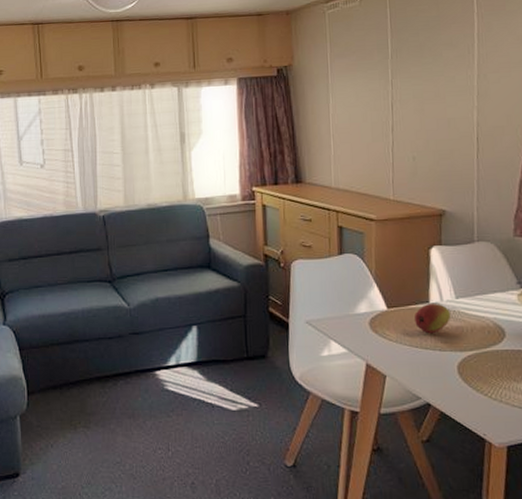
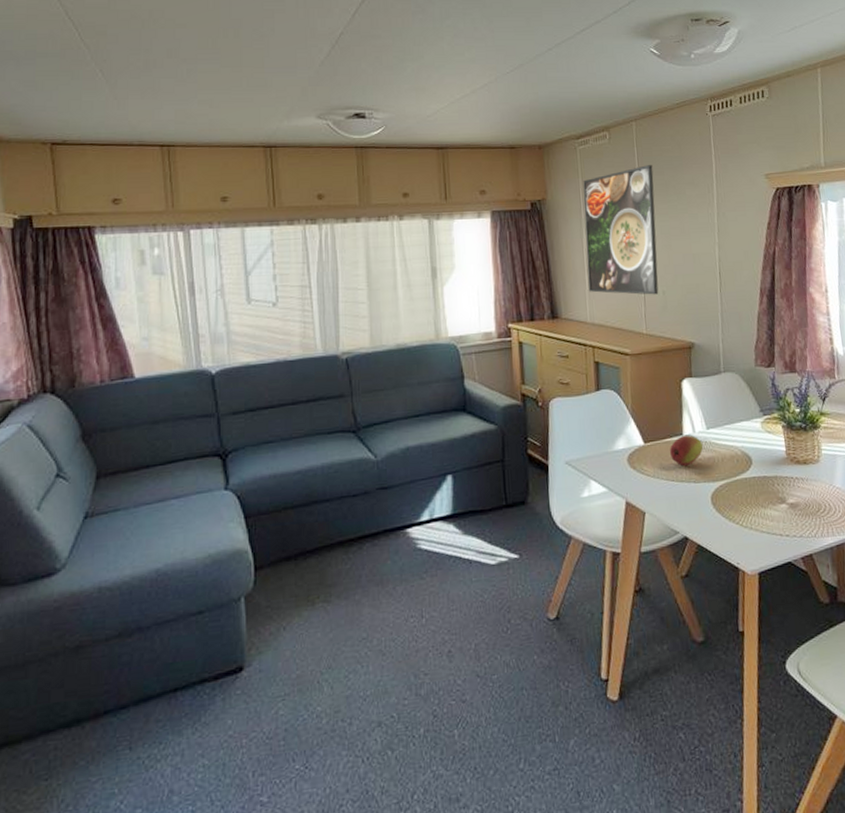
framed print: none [331,26,409,161] -> present [583,165,659,295]

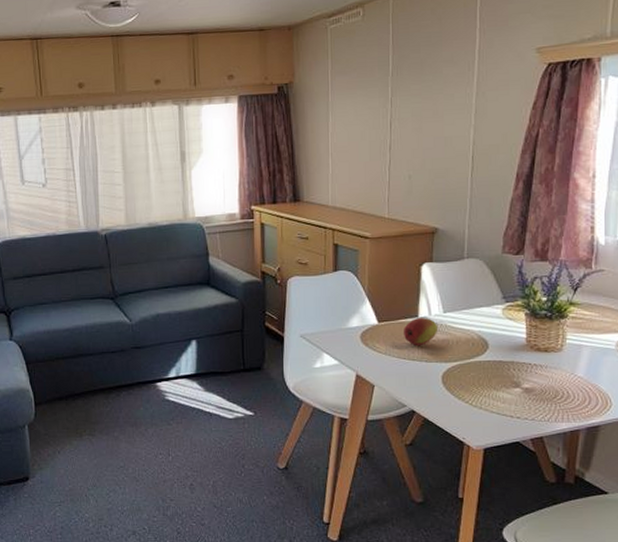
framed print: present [583,165,659,295] -> none [331,42,409,179]

